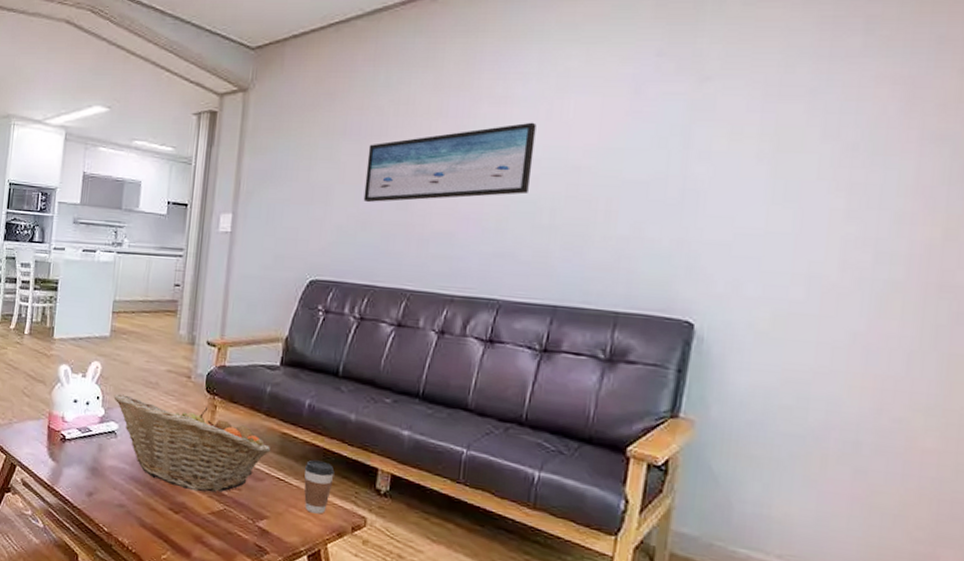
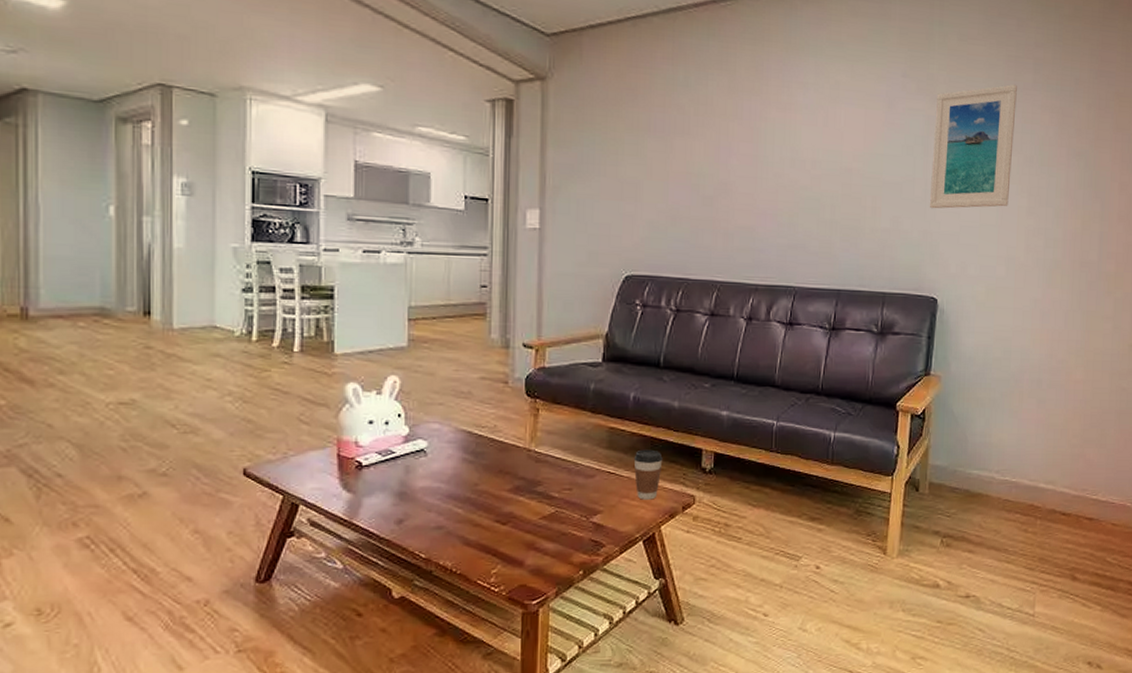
fruit basket: present [113,394,271,492] -> none [419,408,600,499]
wall art: present [363,122,537,202] -> none [671,127,816,198]
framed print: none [687,51,835,213] -> present [929,84,1017,209]

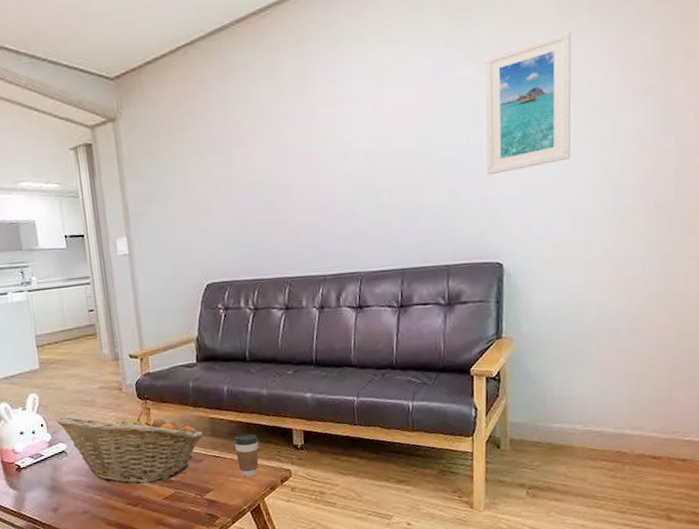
fruit basket: none [419,408,600,499] -> present [56,411,204,484]

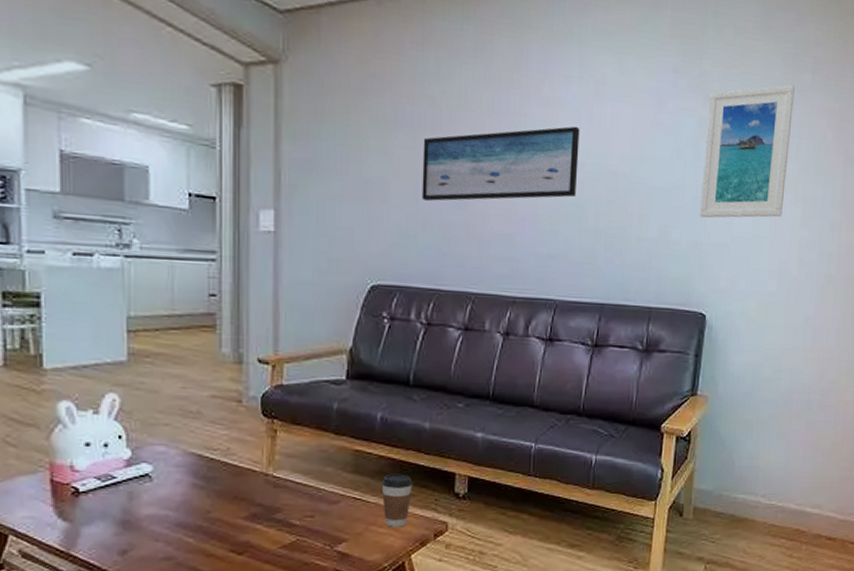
fruit basket: present [56,411,204,484] -> none [142,429,344,527]
wall art: none [233,117,368,207] -> present [422,126,580,201]

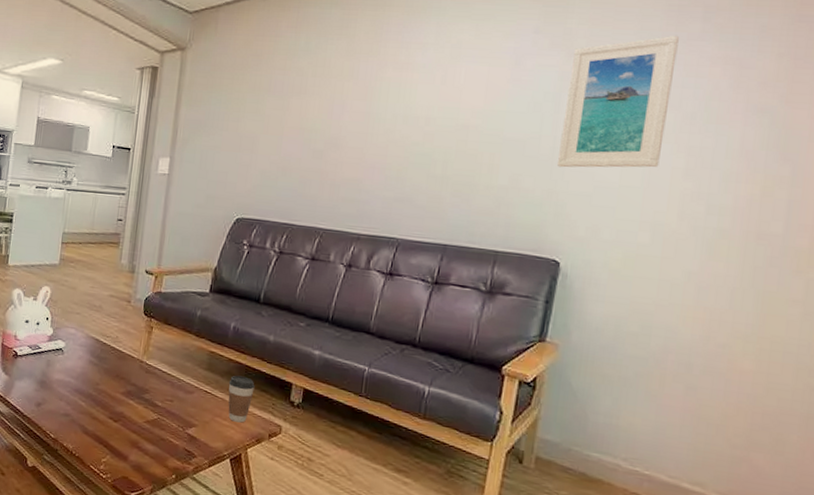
wall art: present [422,126,580,201] -> none [284,86,433,151]

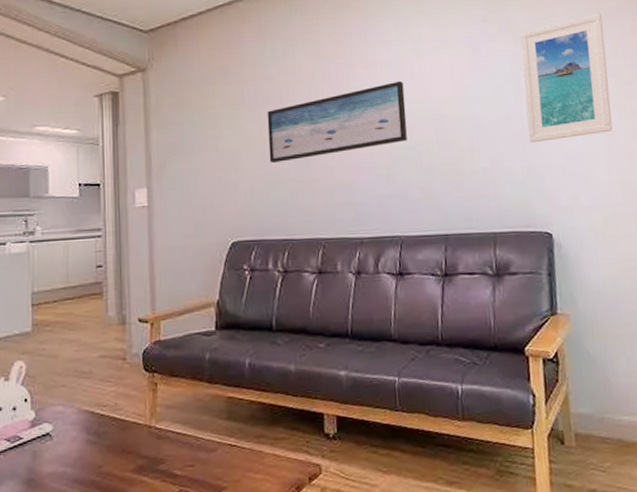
coffee cup: present [228,375,255,423] -> none [254,417,284,473]
wall art: none [284,86,433,151] -> present [267,80,407,163]

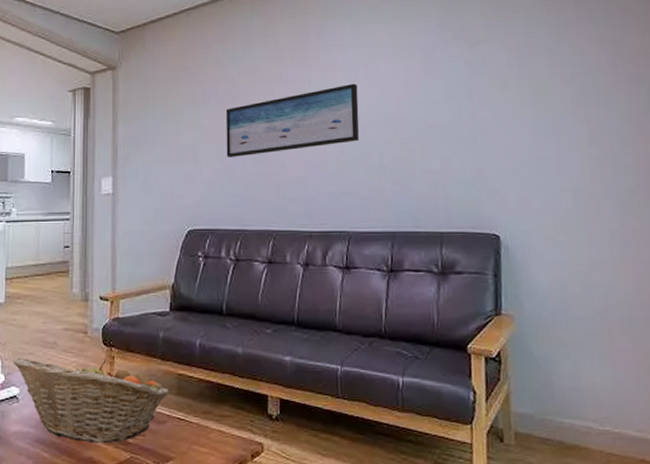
fruit basket: none [44,386,219,479] -> present [13,358,170,444]
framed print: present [520,13,613,143] -> none [475,20,566,147]

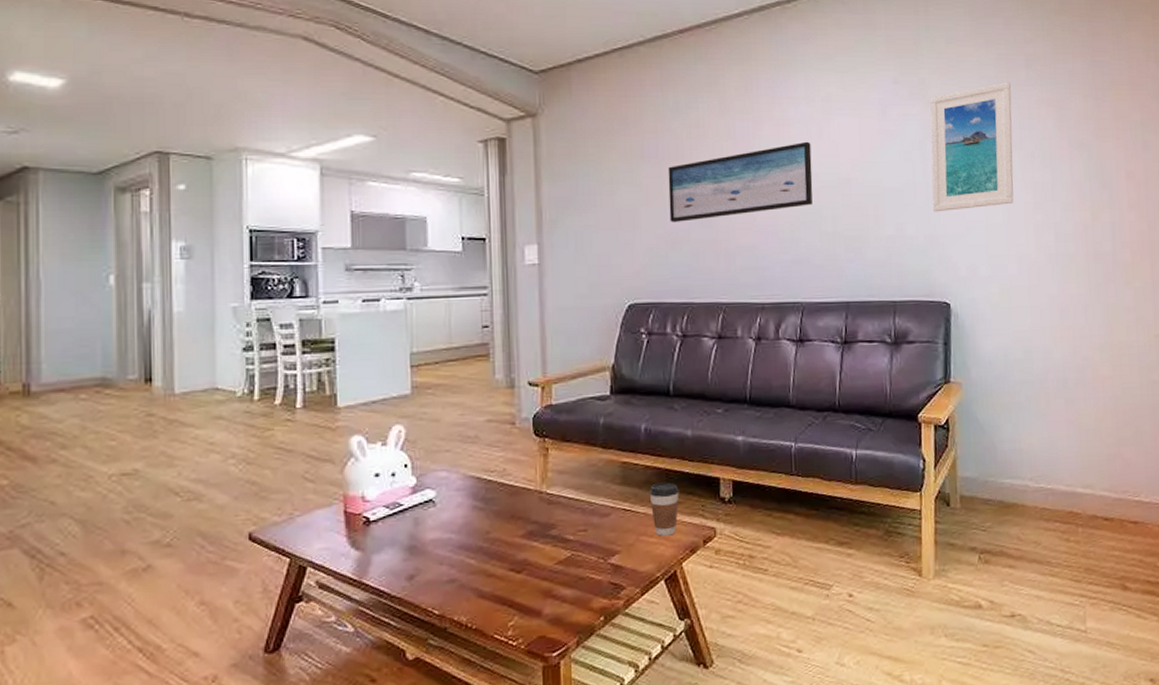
fruit basket: present [13,358,170,444] -> none [425,451,613,544]
coffee cup: none [202,395,230,447] -> present [649,482,679,536]
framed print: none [475,20,566,147] -> present [930,81,1014,212]

